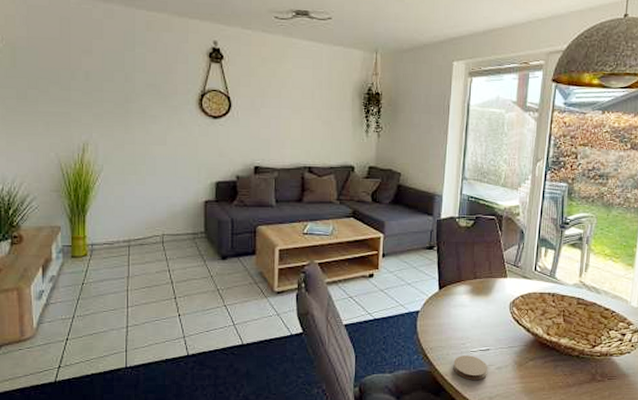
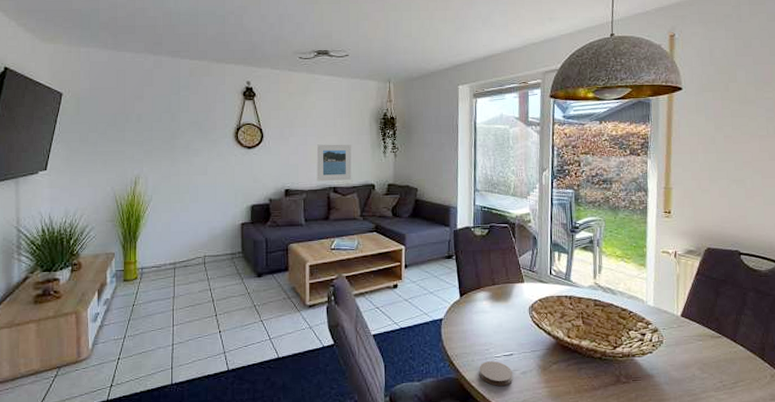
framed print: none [290,118,330,160] -> present [316,144,352,182]

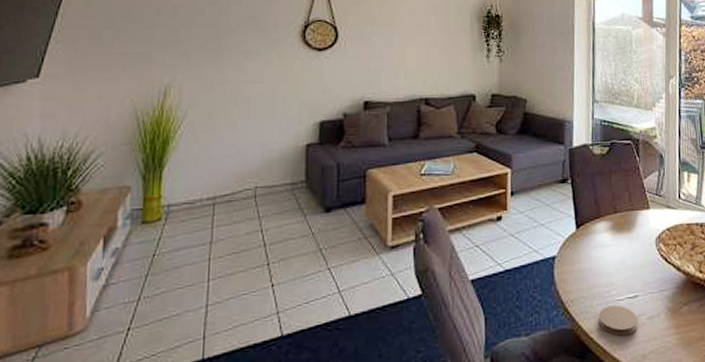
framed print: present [316,144,352,182] -> none [404,46,448,92]

